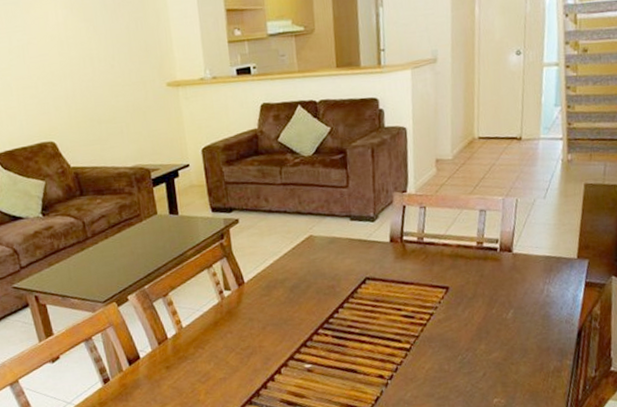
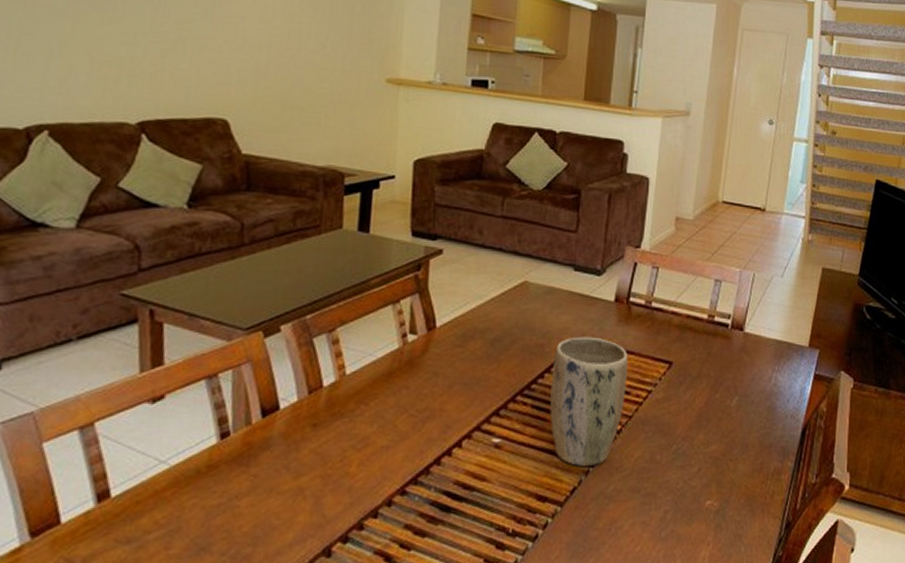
plant pot: none [344,274,411,380] -> present [550,336,629,466]

